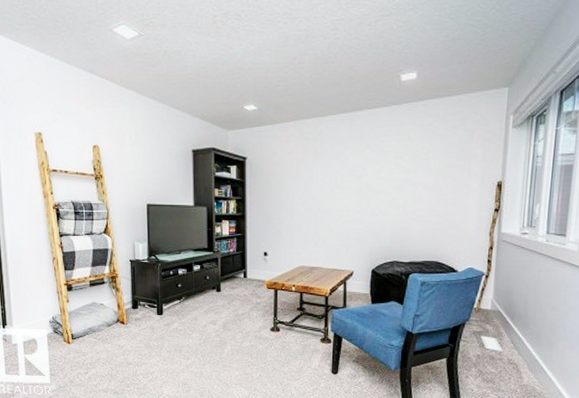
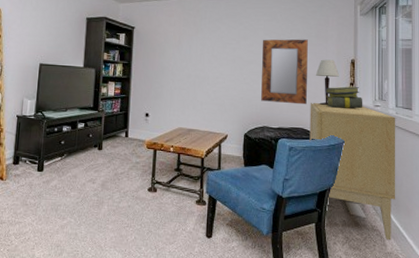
home mirror: none [391,160,447,236] -> present [261,39,308,105]
sideboard: none [444,233,546,373] -> present [309,103,396,241]
table lamp: none [454,183,483,236] -> present [315,59,340,106]
stack of books: none [464,213,509,239] -> present [325,86,363,109]

